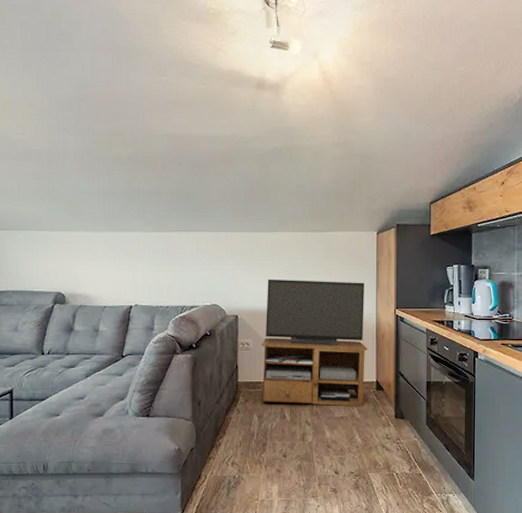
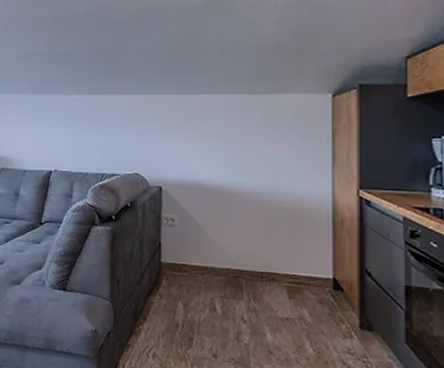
tv stand: present [261,278,368,407] -> none [188,147,321,308]

